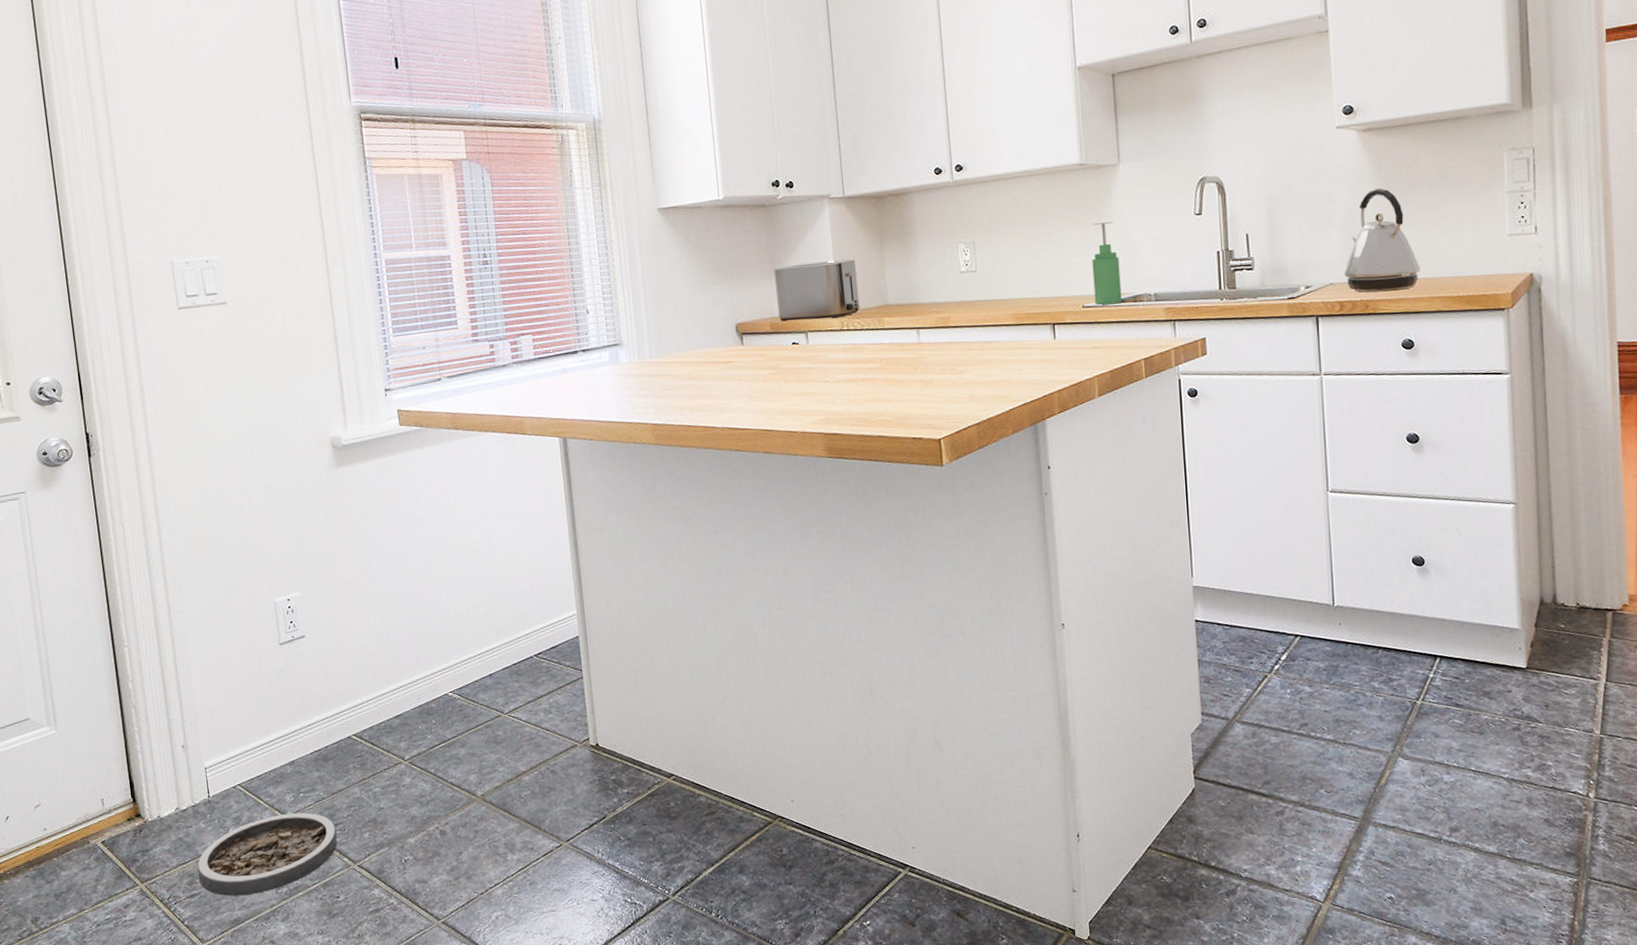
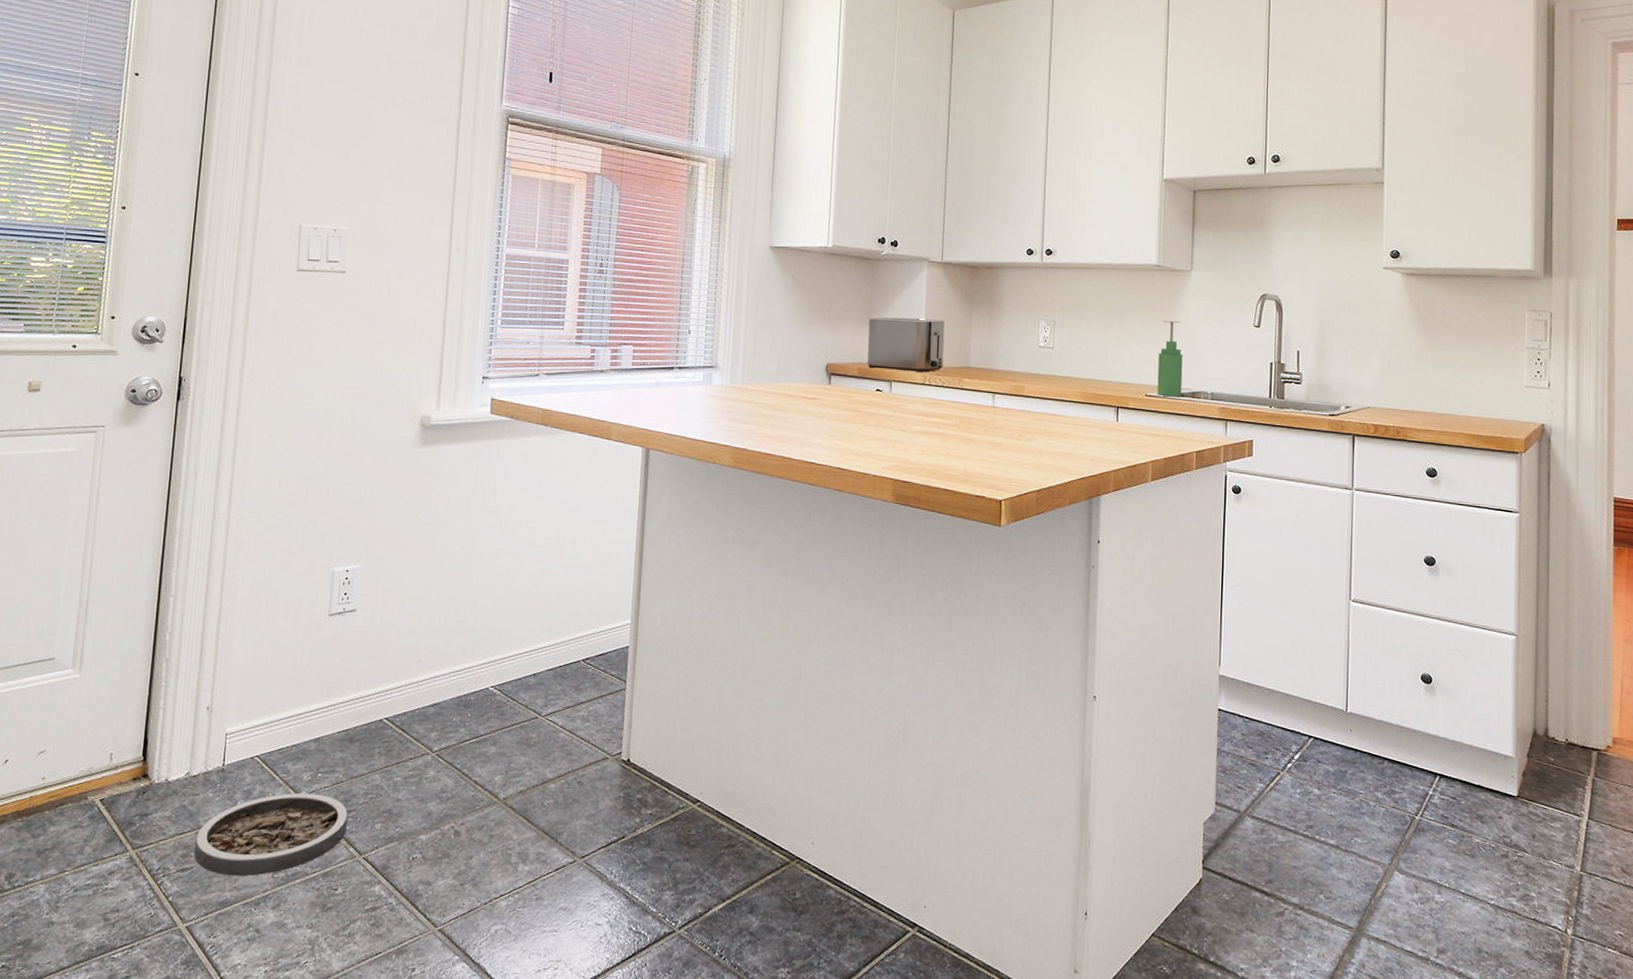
kettle: present [1343,188,1420,293] -> none [1380,328,1447,422]

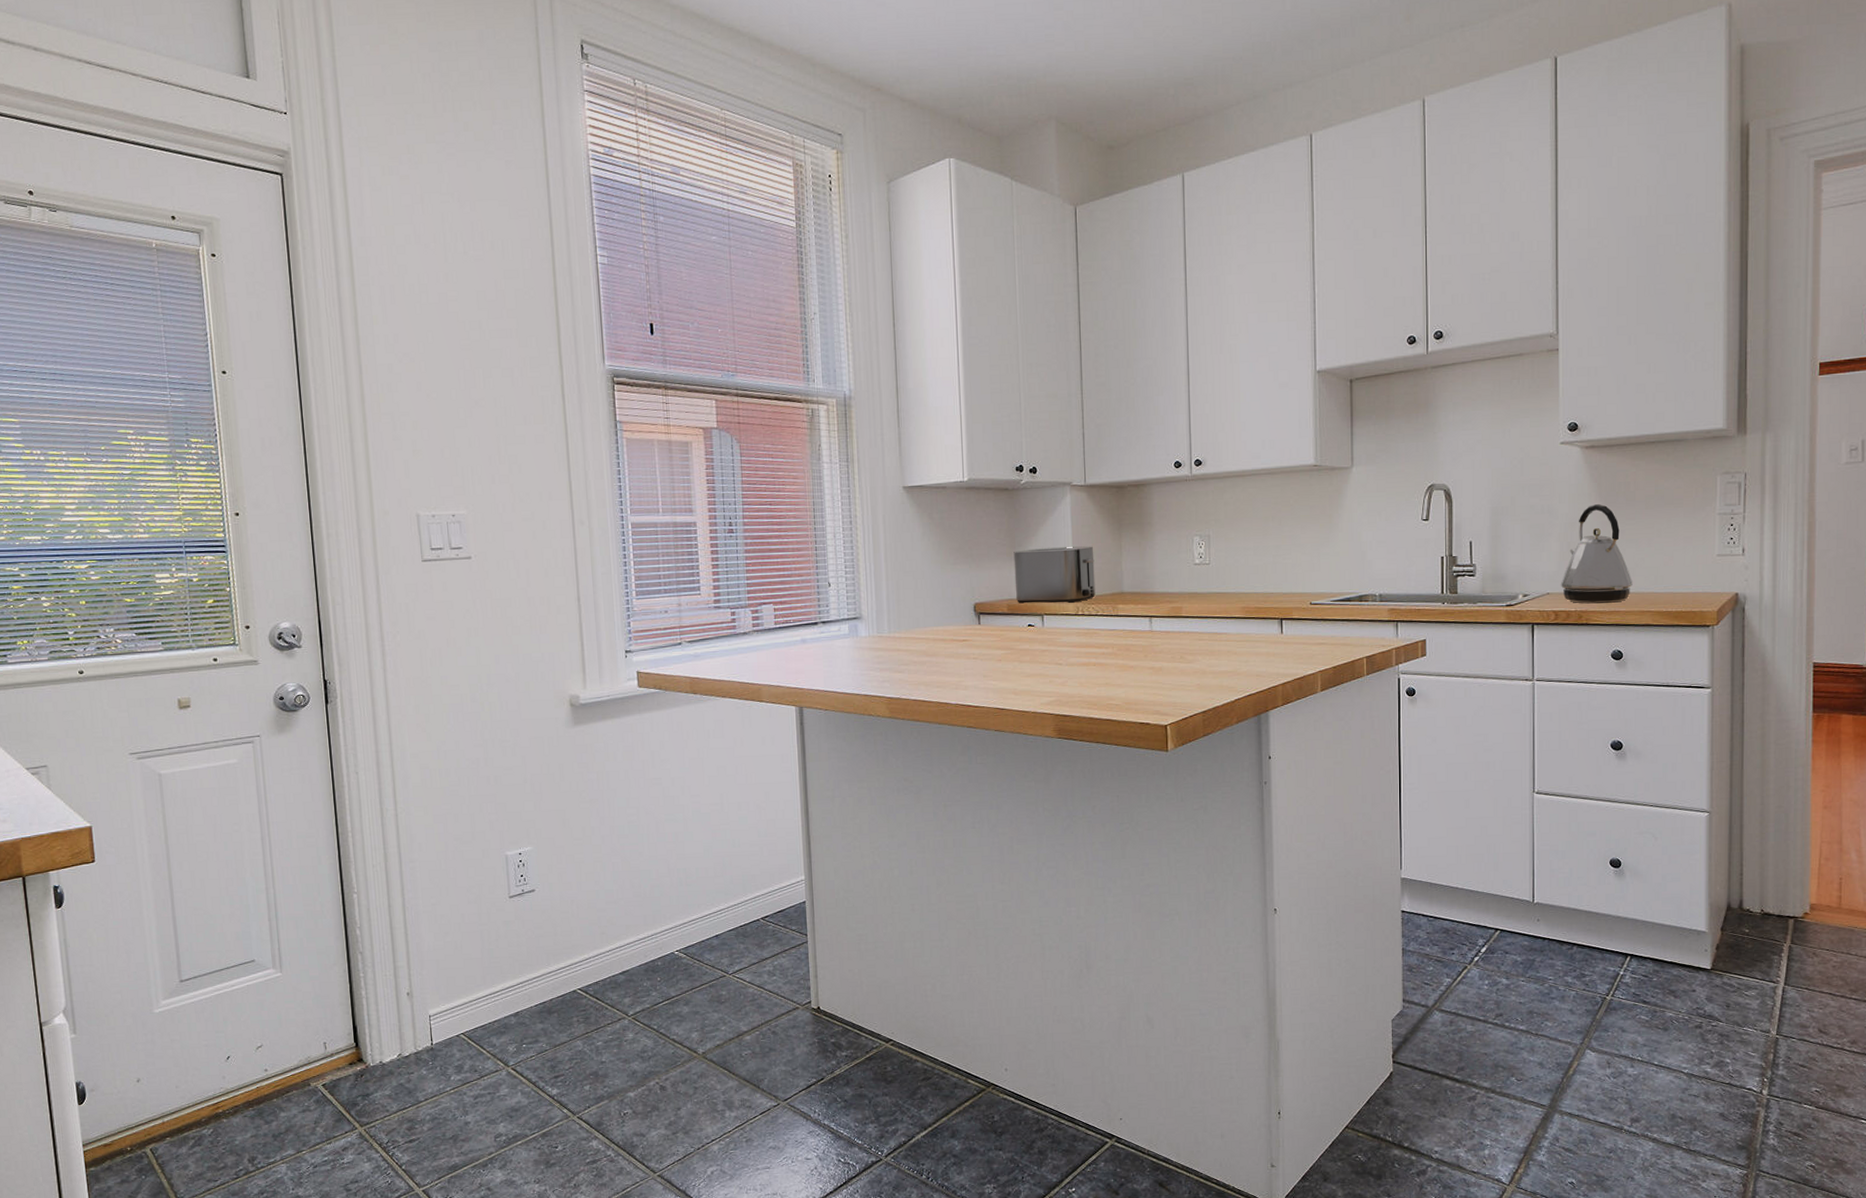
pet bowl: present [194,792,348,876] -> none [417,1063,558,1143]
soap dispenser: present [1157,321,1183,397] -> none [1321,523,1348,603]
kettle: none [1380,328,1447,422] -> present [1560,504,1633,604]

